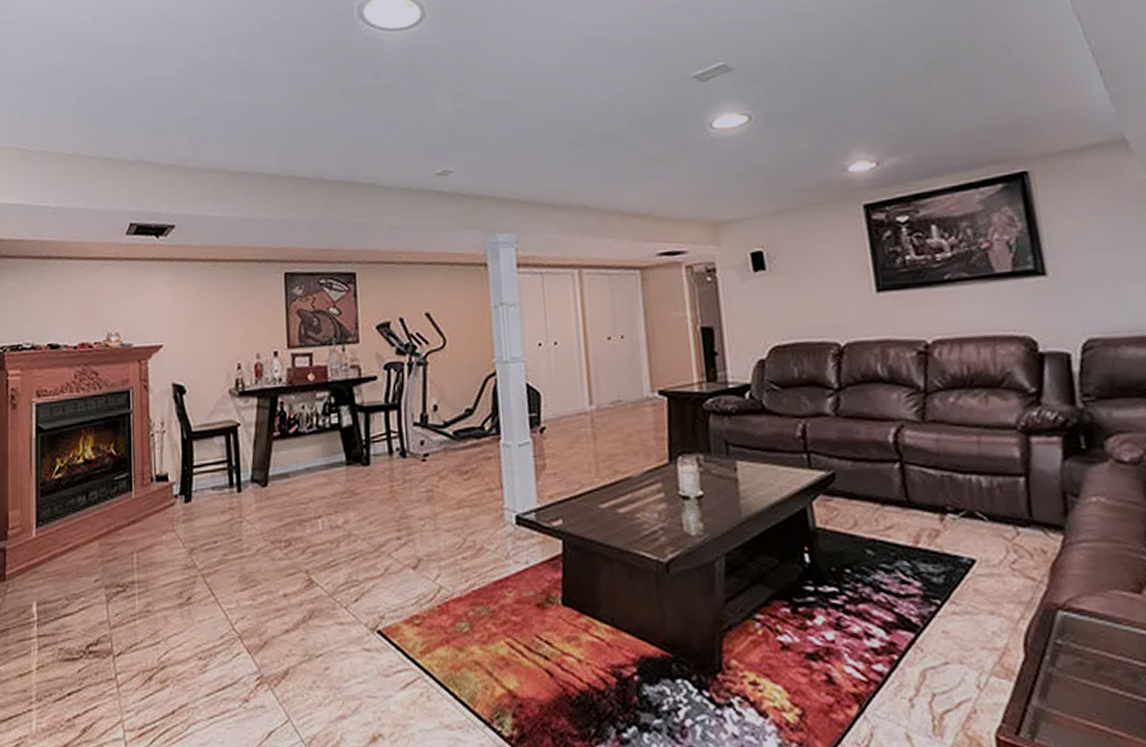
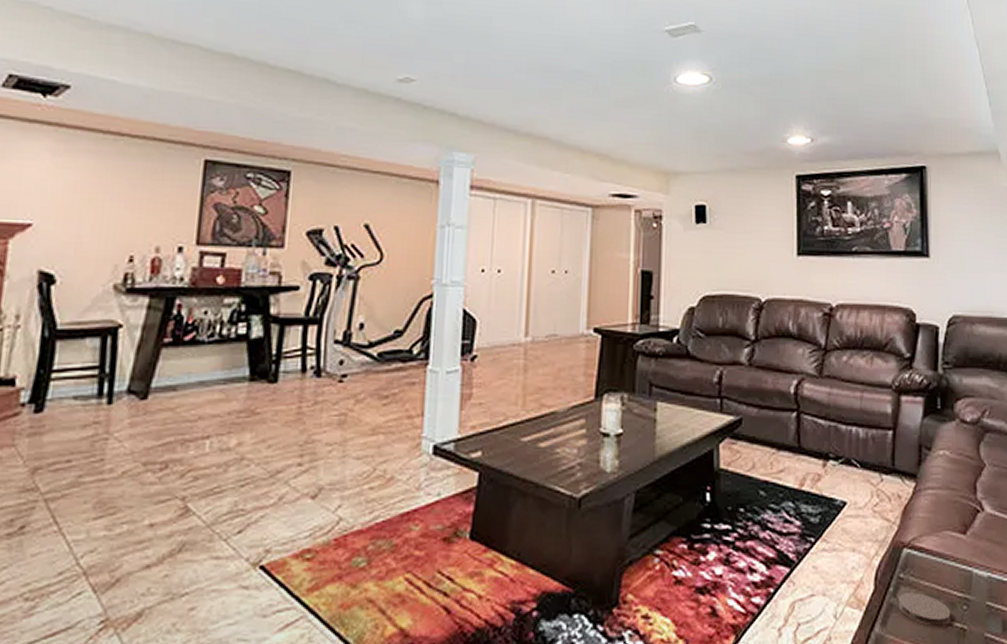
coaster: none [1058,661,1135,700] -> present [898,593,951,626]

